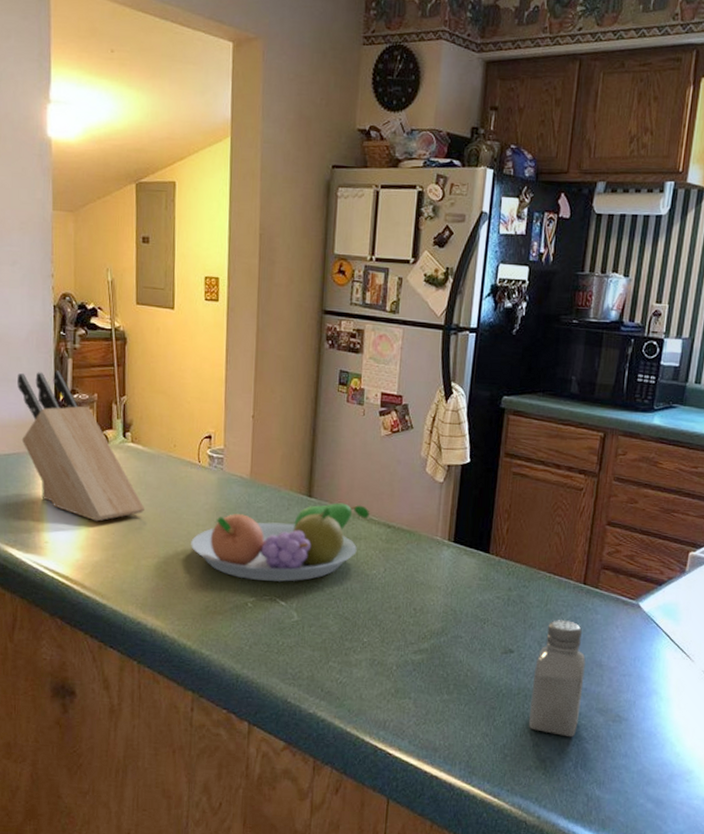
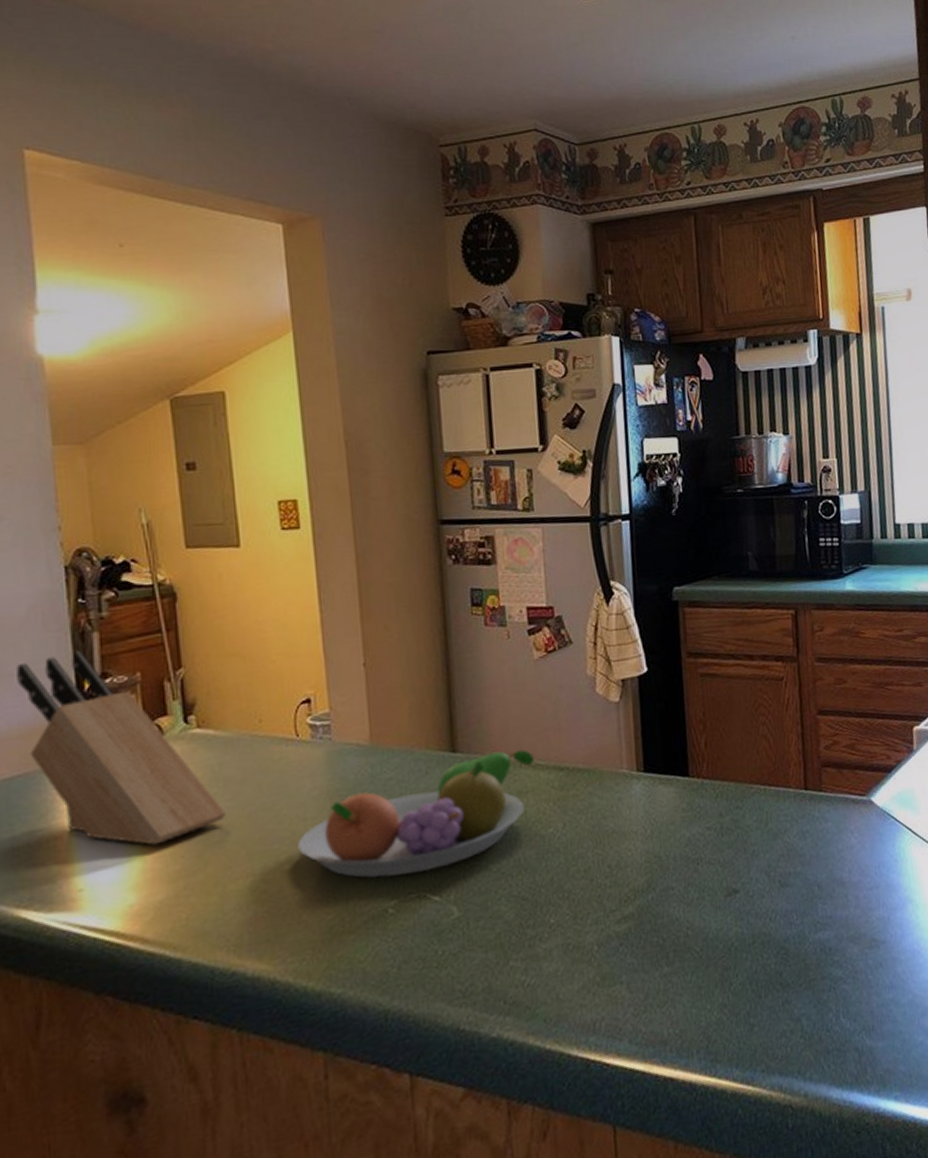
saltshaker: present [529,620,586,738] -> none [767,837,830,984]

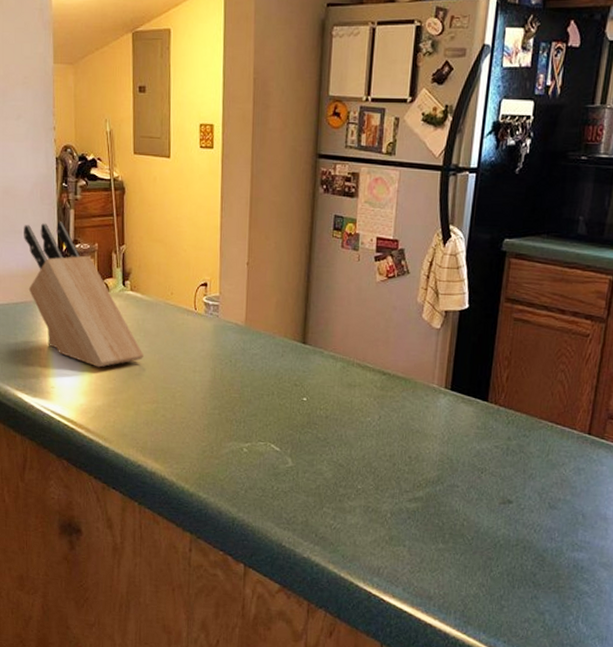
fruit bowl: present [298,749,534,879] -> none [188,349,364,429]

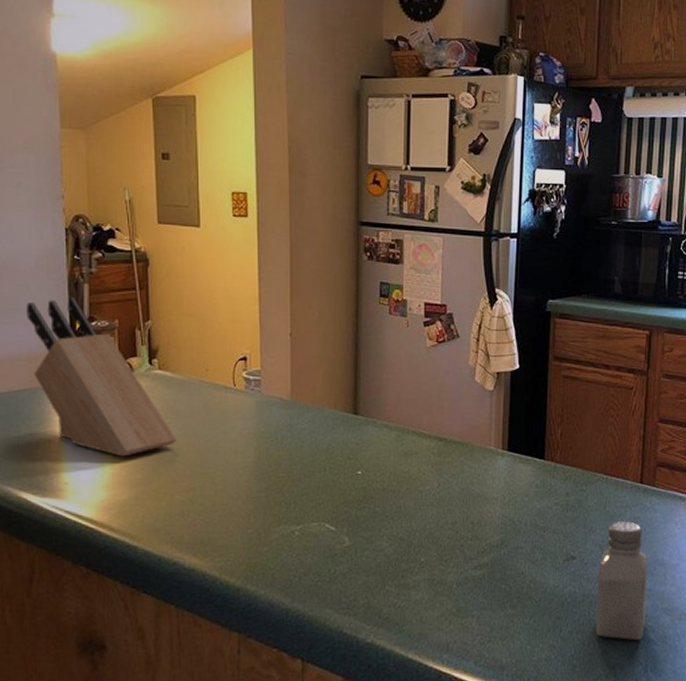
saltshaker: none [527,470,589,591] -> present [596,521,648,641]

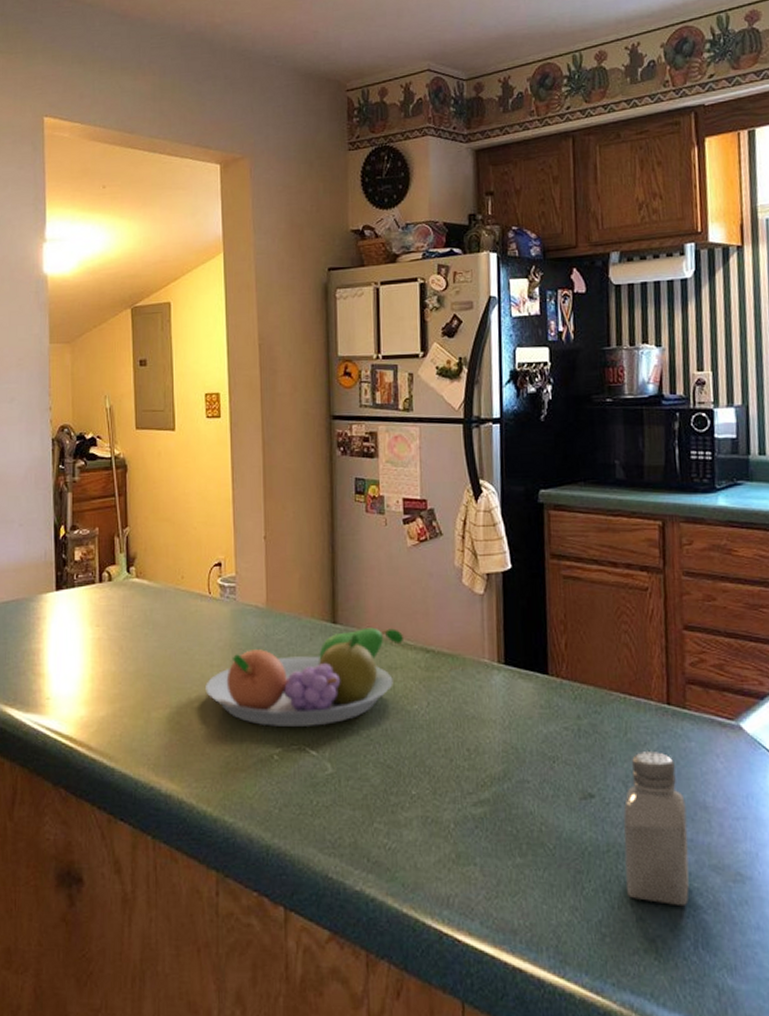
knife block: present [27,297,178,457] -> none [16,506,154,670]
fruit bowl: none [229,418,419,507] -> present [205,627,403,728]

